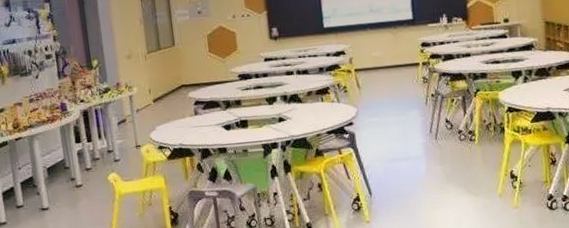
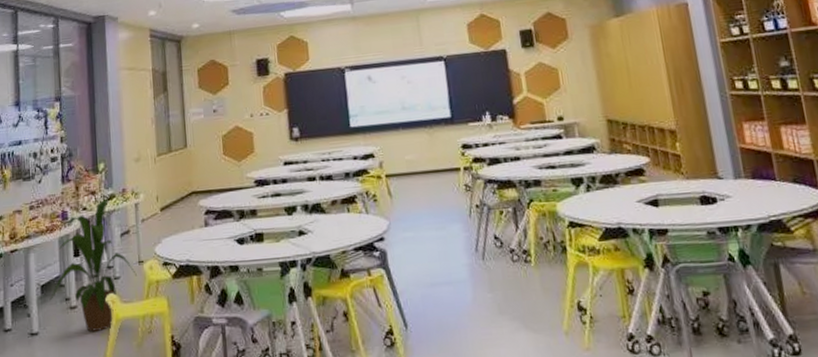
house plant: none [56,92,135,205] -> present [49,199,137,332]

